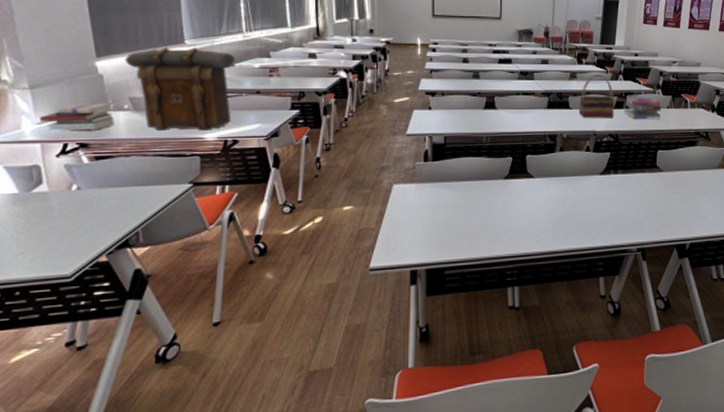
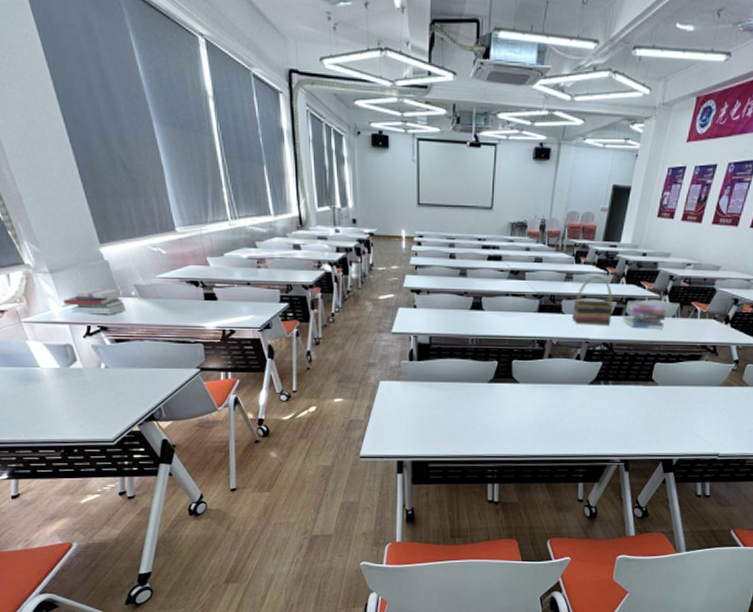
backpack: present [124,46,236,131] -> none [124,233,227,320]

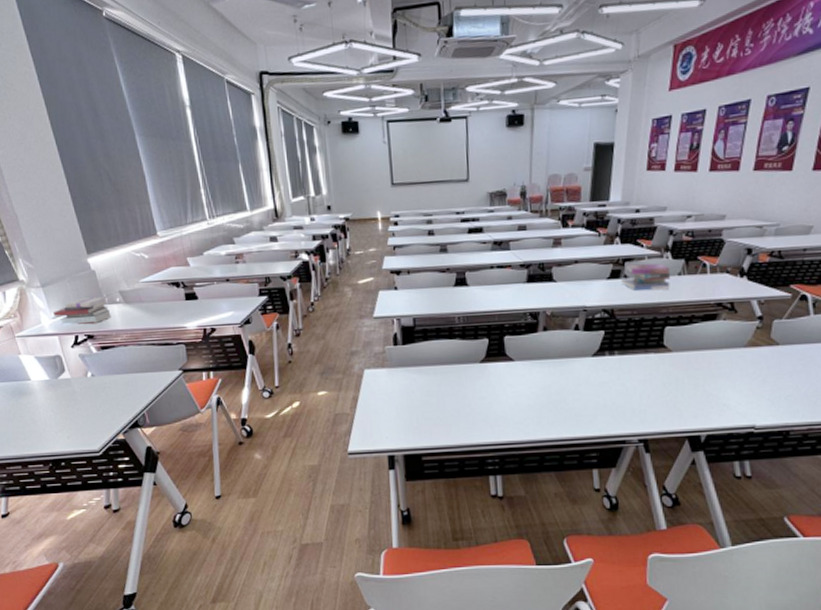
woven basket: present [572,276,614,326] -> none [565,239,610,293]

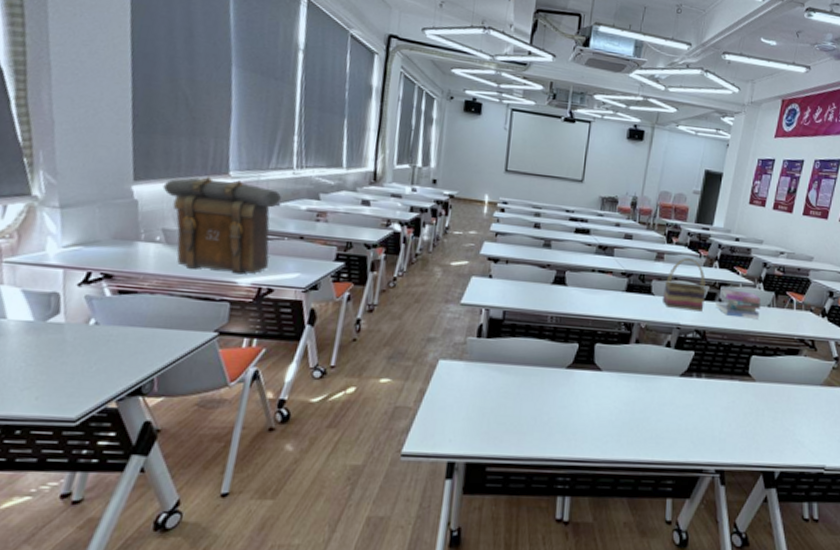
books: present [53,297,111,325] -> none [65,229,144,261]
backpack: none [110,238,207,321] -> present [163,176,282,275]
woven basket: none [565,239,610,293] -> present [663,258,706,312]

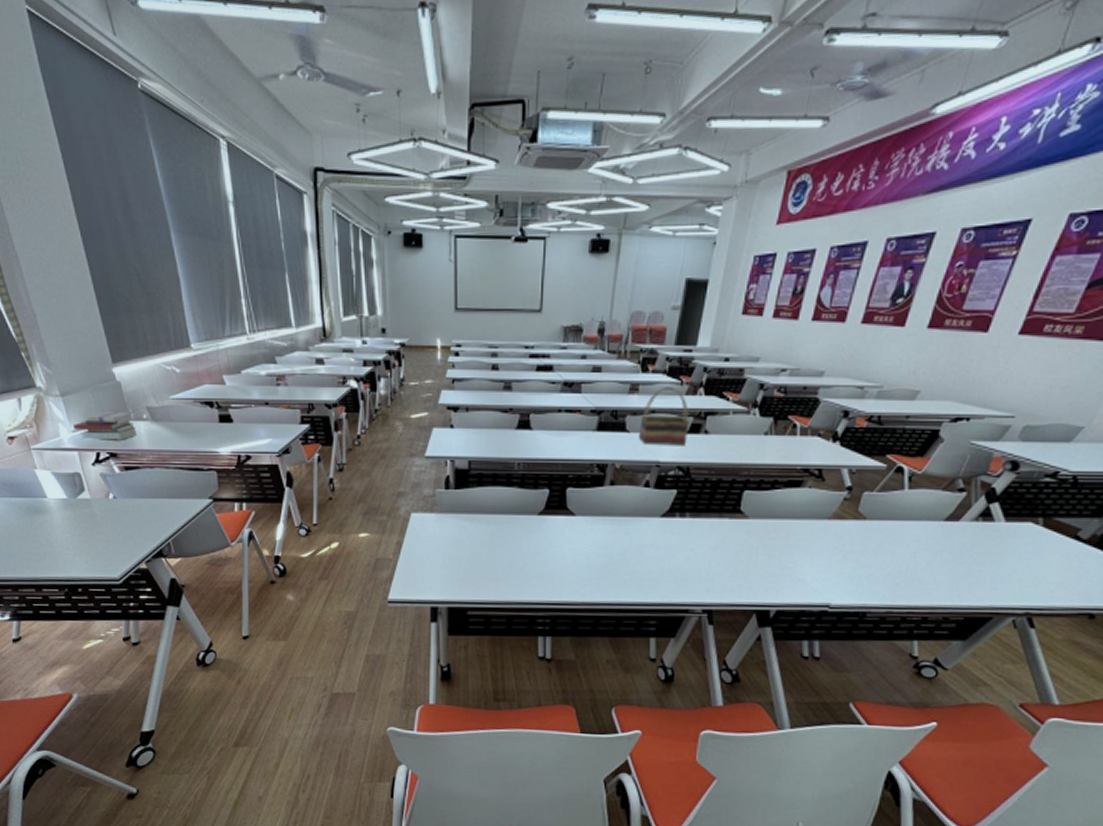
books: none [65,229,144,261] -> present [73,412,137,440]
backpack: present [163,176,282,275] -> none [137,351,243,444]
books: present [715,289,761,319] -> none [701,418,757,450]

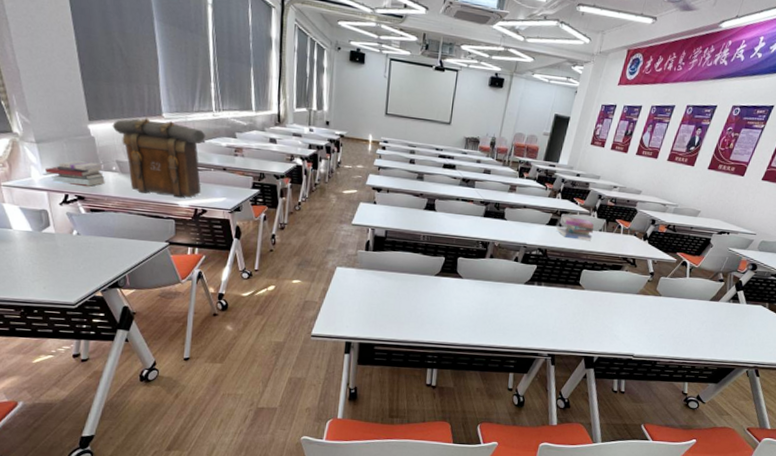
backpack: none [137,351,243,444] -> present [112,117,206,198]
woven basket: present [639,387,690,446] -> none [513,190,550,234]
books: none [701,418,757,450] -> present [556,216,594,241]

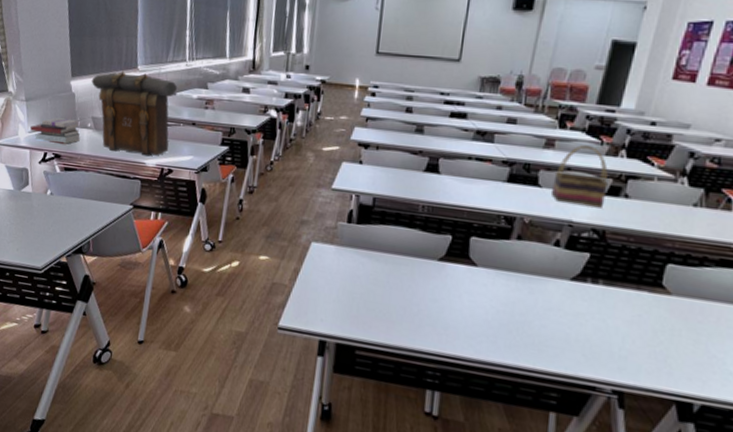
woven basket: none [513,190,550,234] -> present [552,145,609,208]
books: present [556,216,594,241] -> none [620,182,684,221]

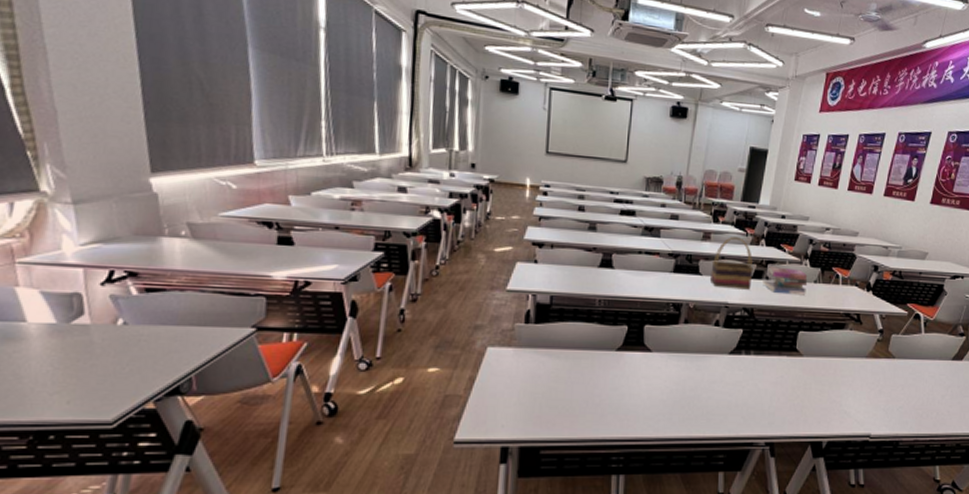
books: present [30,117,80,144] -> none [83,225,170,258]
backpack: present [91,70,178,156] -> none [183,165,313,268]
books: none [620,182,684,221] -> present [763,266,808,295]

